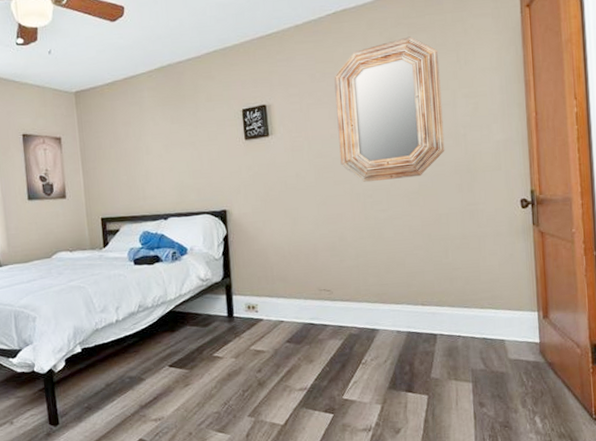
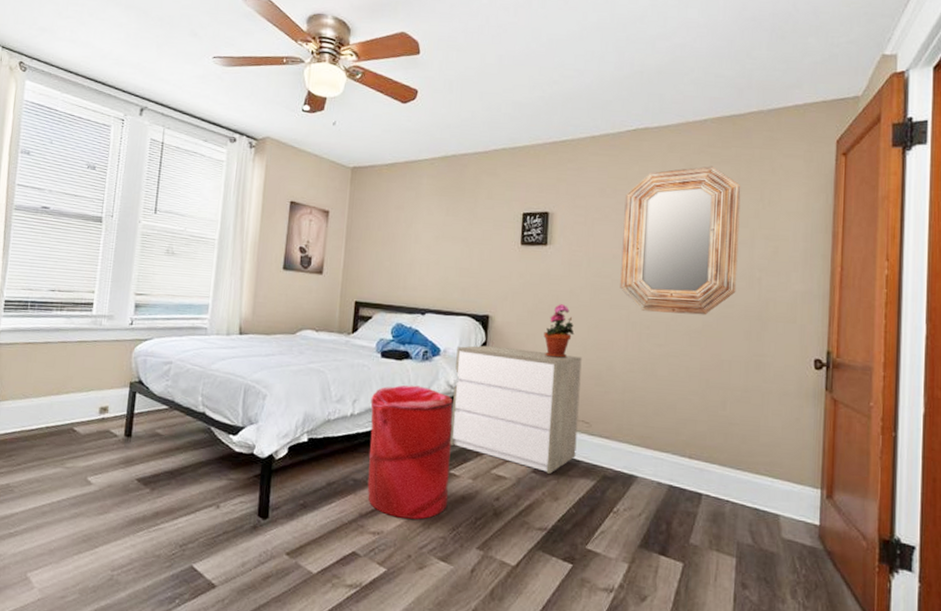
laundry hamper: none [131,284,217,403] -> present [367,385,453,520]
dresser: none [202,233,323,341] -> present [450,345,582,474]
potted plant: none [278,188,306,239] -> present [543,304,574,359]

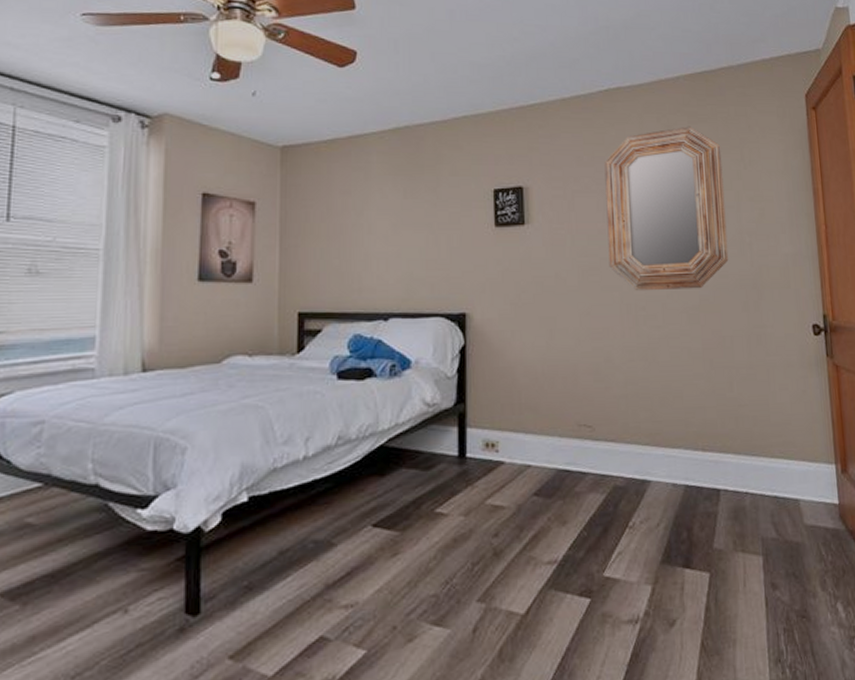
laundry hamper: present [367,385,453,520] -> none [328,409,437,581]
dresser: present [450,345,582,474] -> none [431,348,581,494]
potted plant: present [543,304,574,359] -> none [531,291,565,356]

